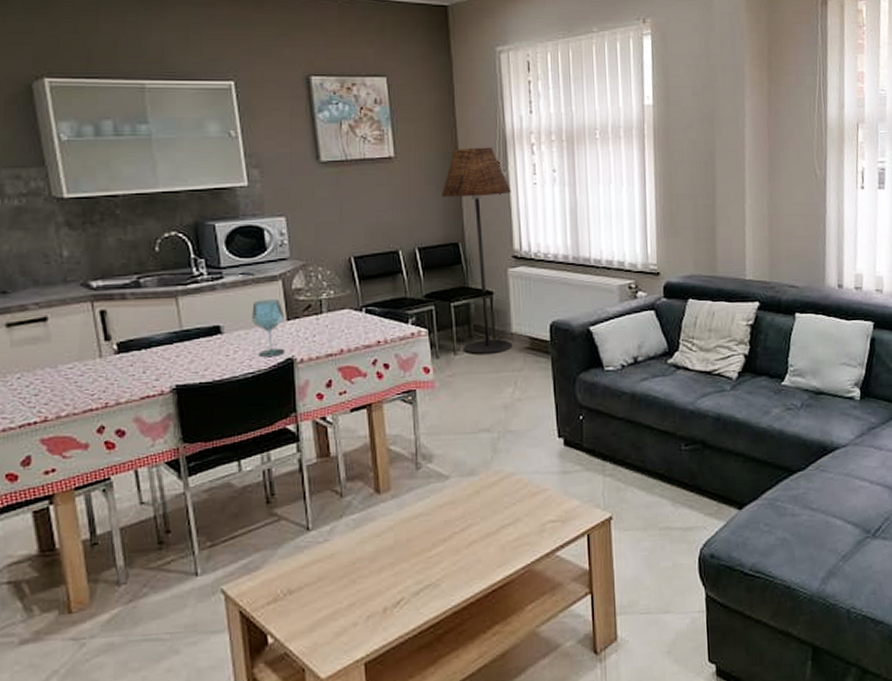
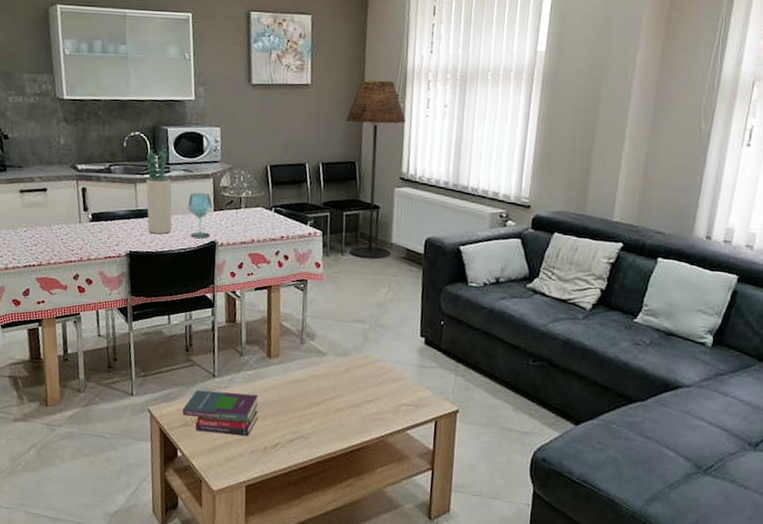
vase: none [189,238,232,359] -> present [145,139,172,235]
books: none [270,543,372,605] -> present [182,389,259,436]

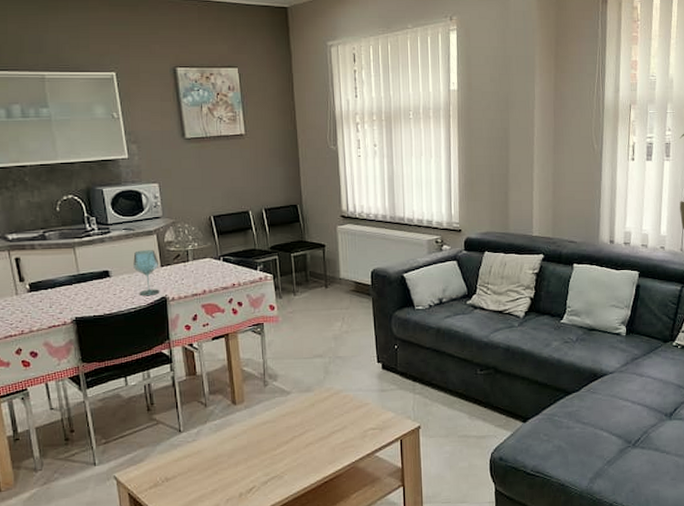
vase: present [145,139,172,235] -> none [83,200,119,297]
books: present [182,389,259,436] -> none [151,443,230,490]
floor lamp: present [346,80,405,259] -> none [284,126,341,296]

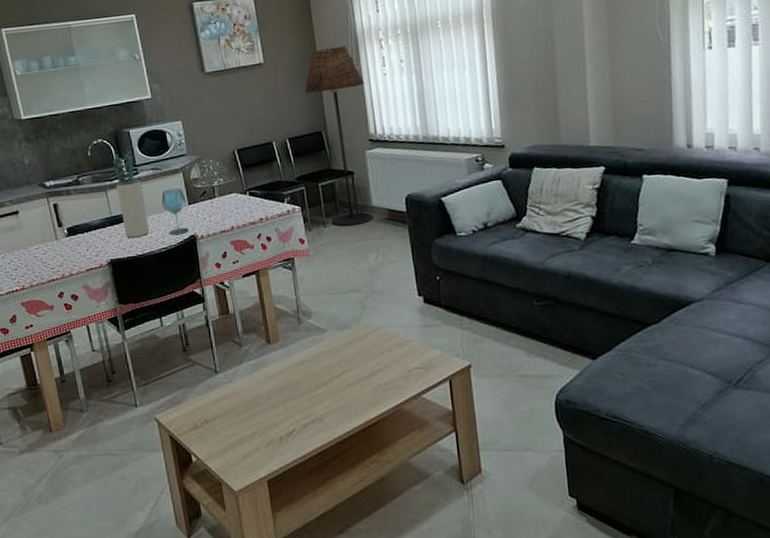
vase: none [83,200,119,297] -> present [113,142,150,238]
floor lamp: none [284,126,341,296] -> present [305,46,374,227]

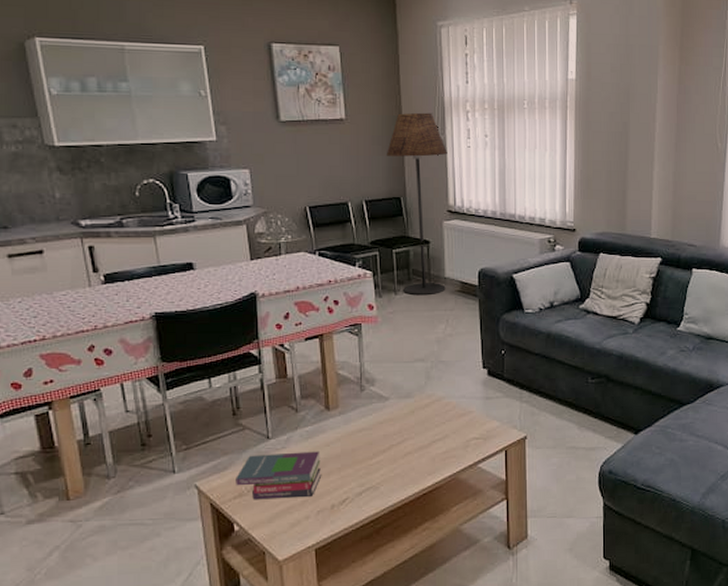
vase: present [113,142,150,238] -> none [165,185,203,291]
wine glass: present [161,188,188,235] -> none [220,242,248,291]
books: none [190,384,268,432] -> present [236,451,322,500]

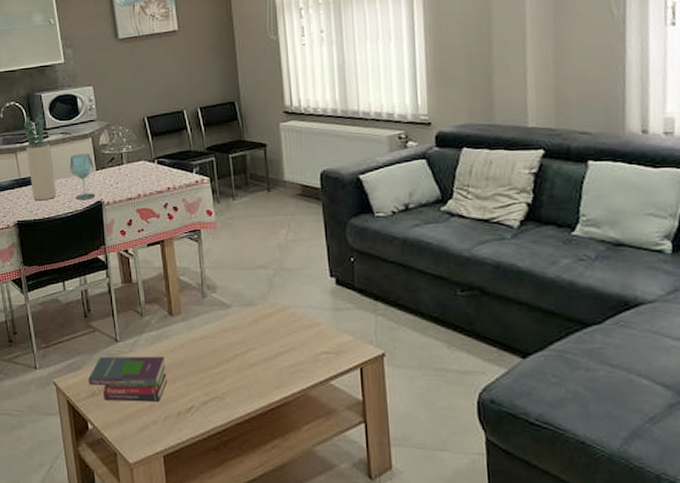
vase: none [165,185,203,291] -> present [24,105,56,201]
wine glass: none [220,242,248,291] -> present [70,153,95,200]
floor lamp: present [387,112,447,296] -> none [219,14,286,201]

